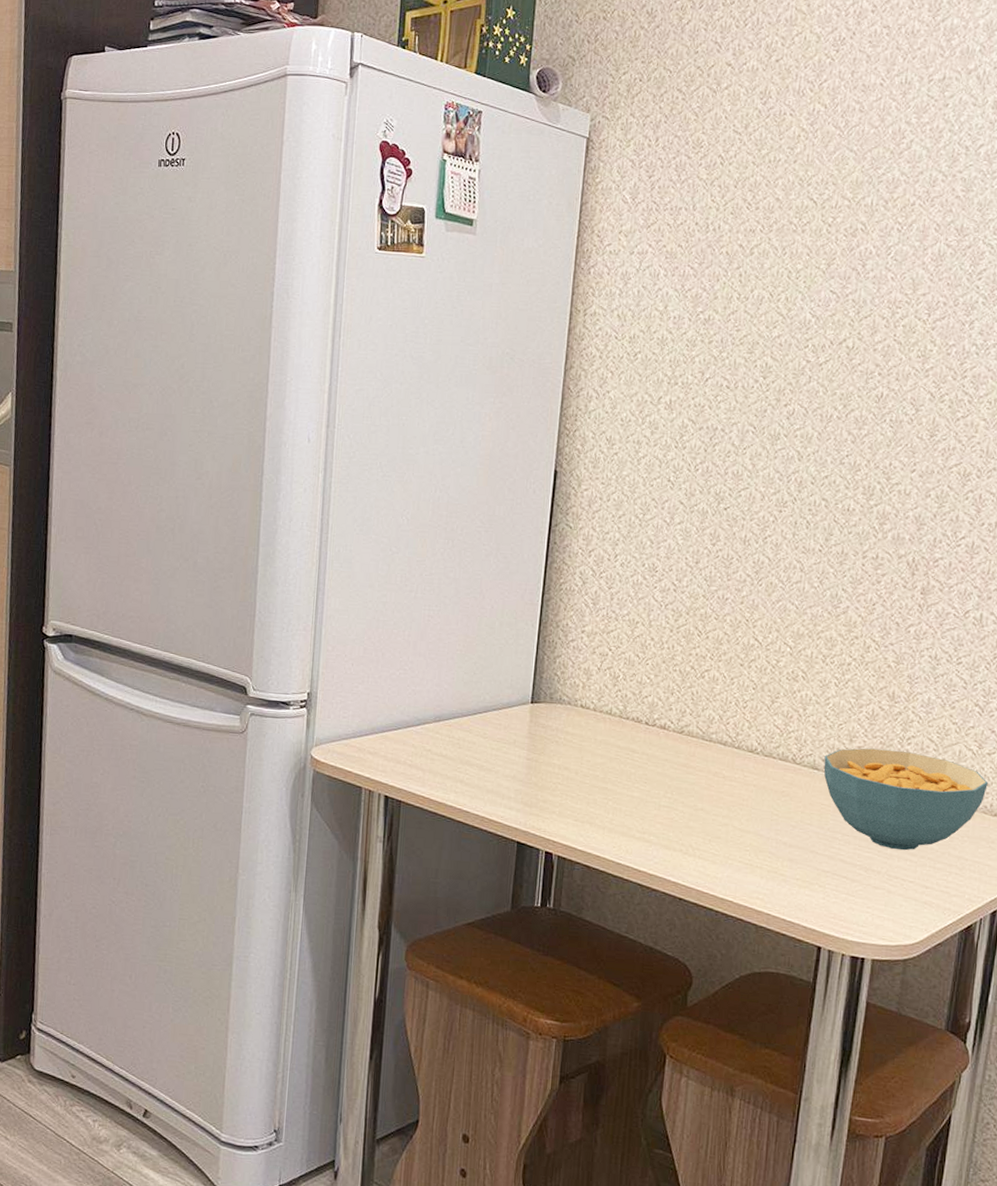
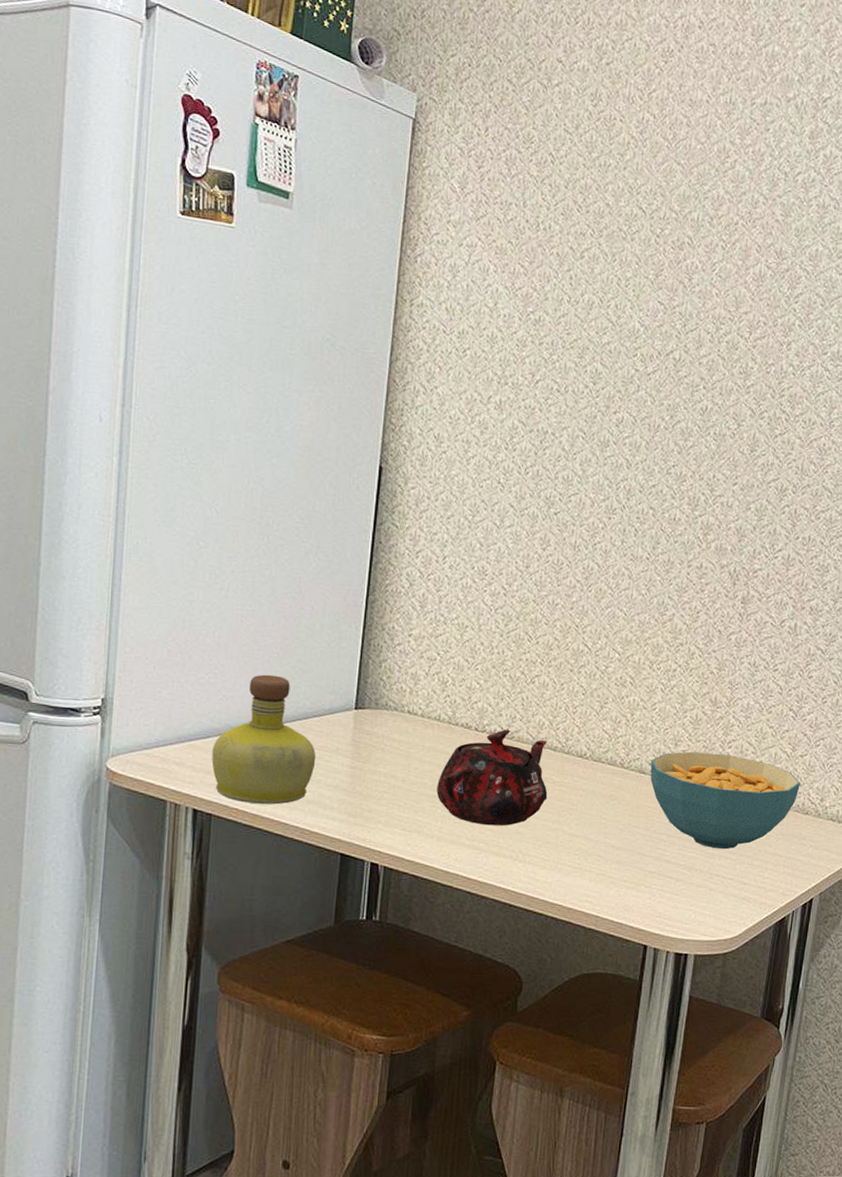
bottle: none [401,670,495,793] -> present [211,674,316,805]
teapot: none [608,723,718,820] -> present [436,729,548,826]

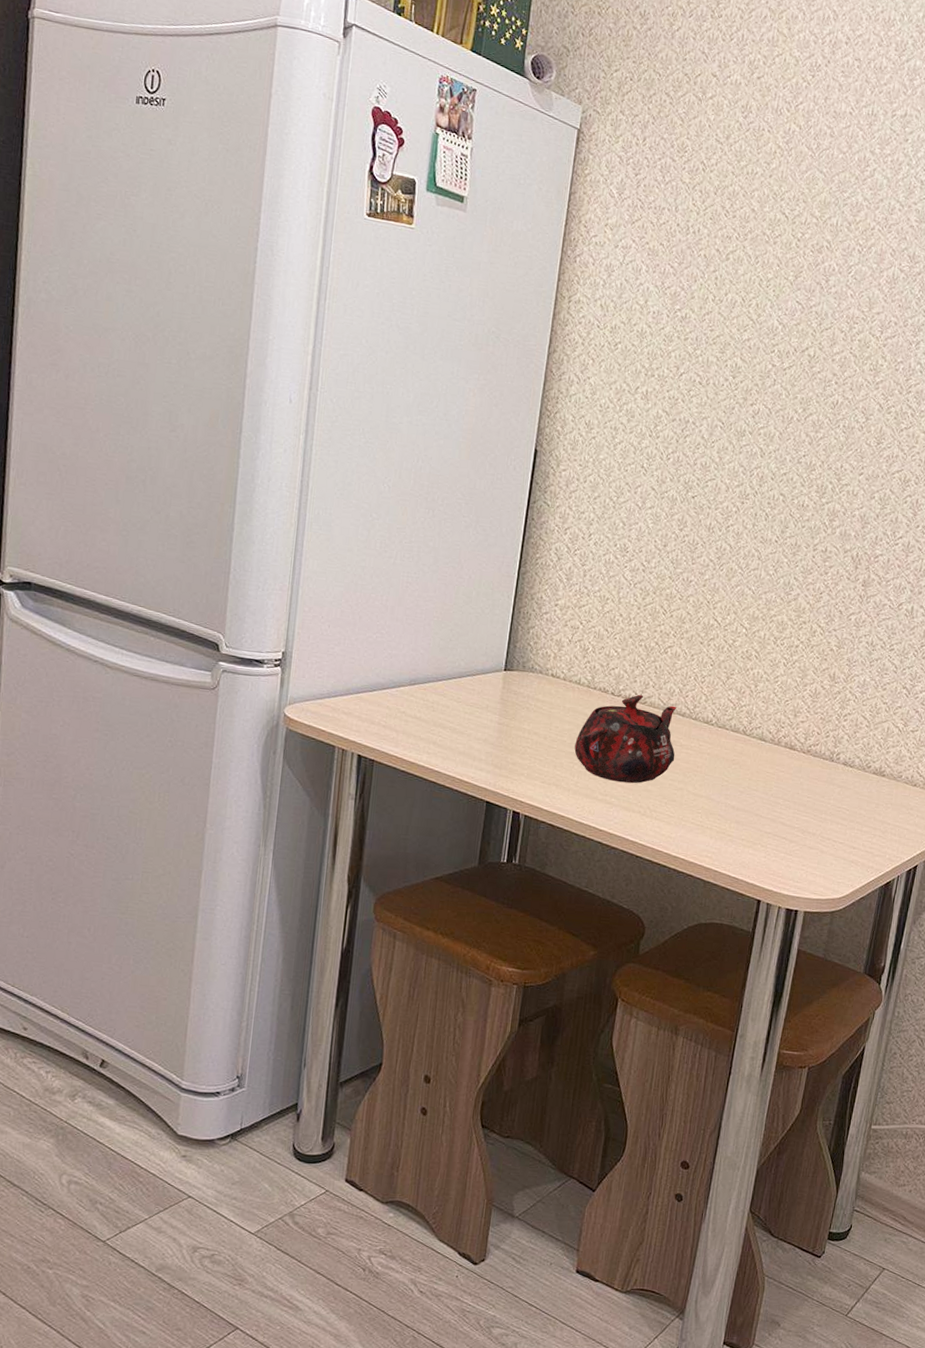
bottle: present [211,674,316,805] -> none [376,636,468,754]
cereal bowl: present [650,751,800,850] -> none [770,722,910,815]

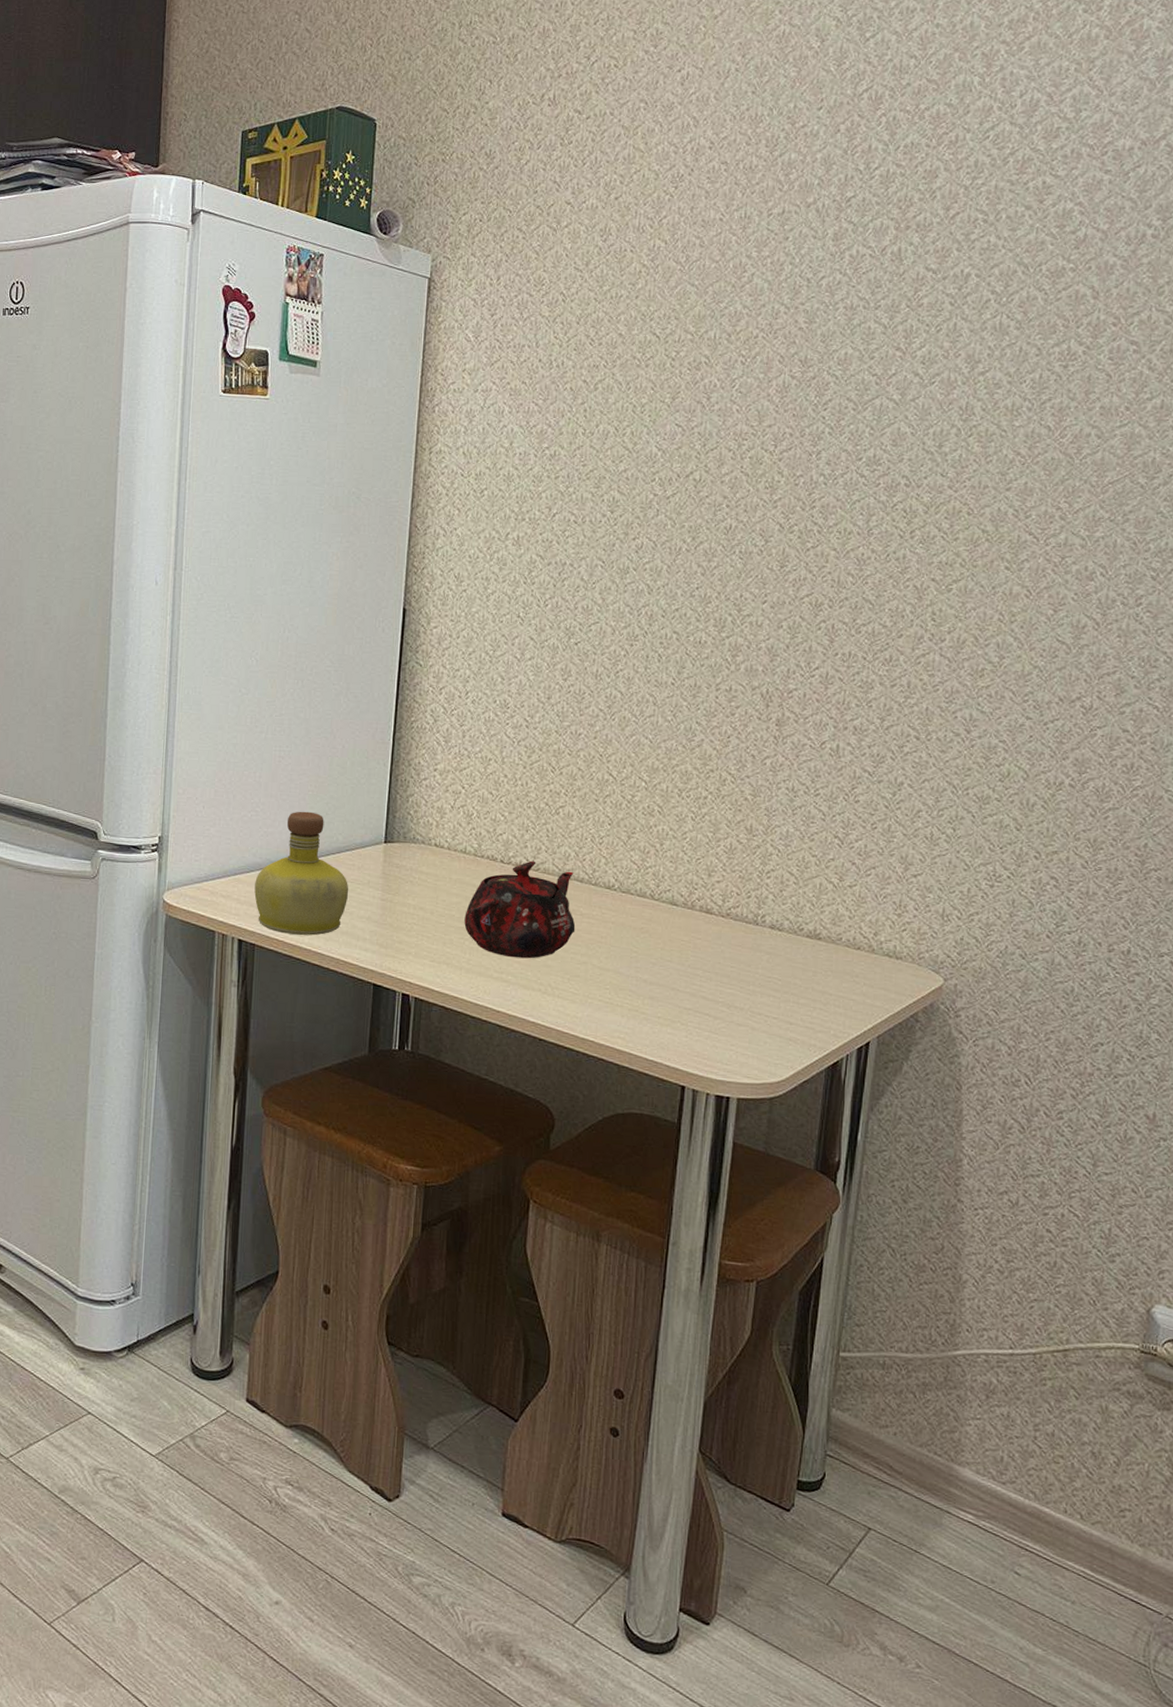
bottle: none [376,636,468,754] -> present [254,811,349,936]

